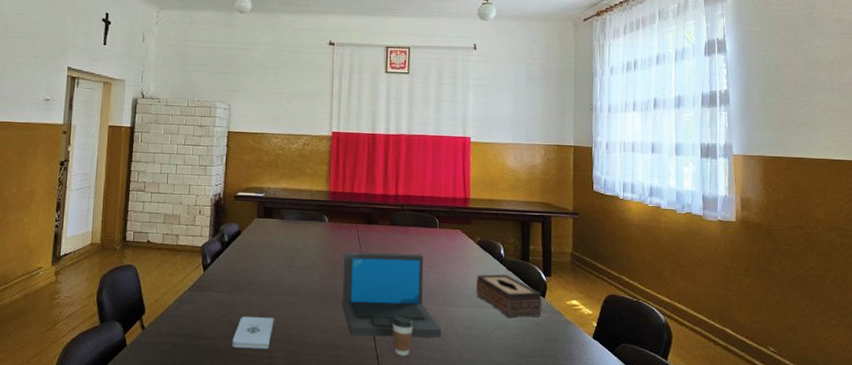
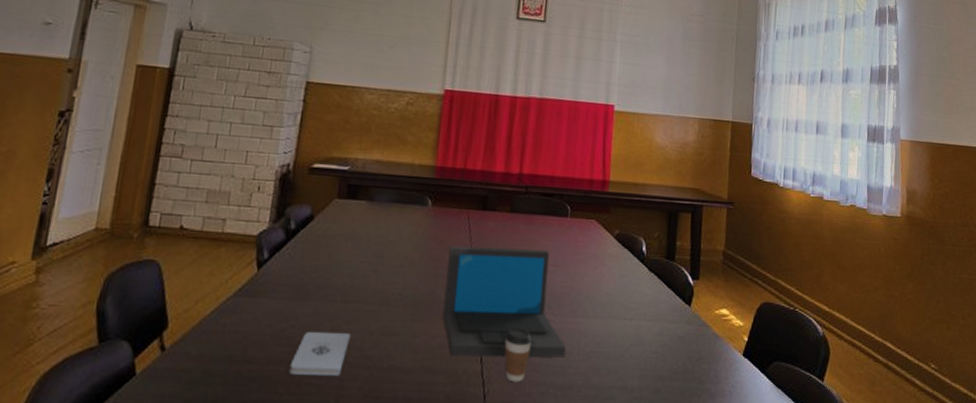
tissue box: present [476,274,543,319] -> none [610,276,688,332]

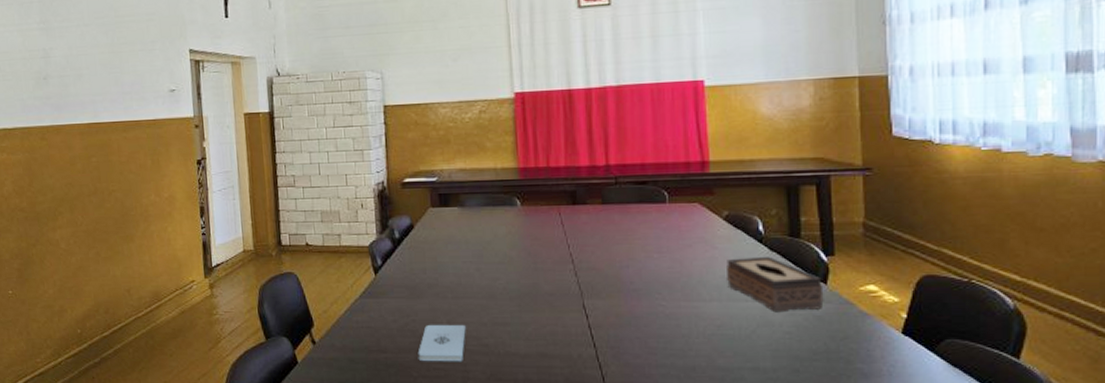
laptop: present [442,245,566,358] -> none [545,237,684,342]
coffee cup: present [504,327,532,383] -> none [616,313,644,365]
tissue box: none [610,276,688,332] -> present [727,256,824,313]

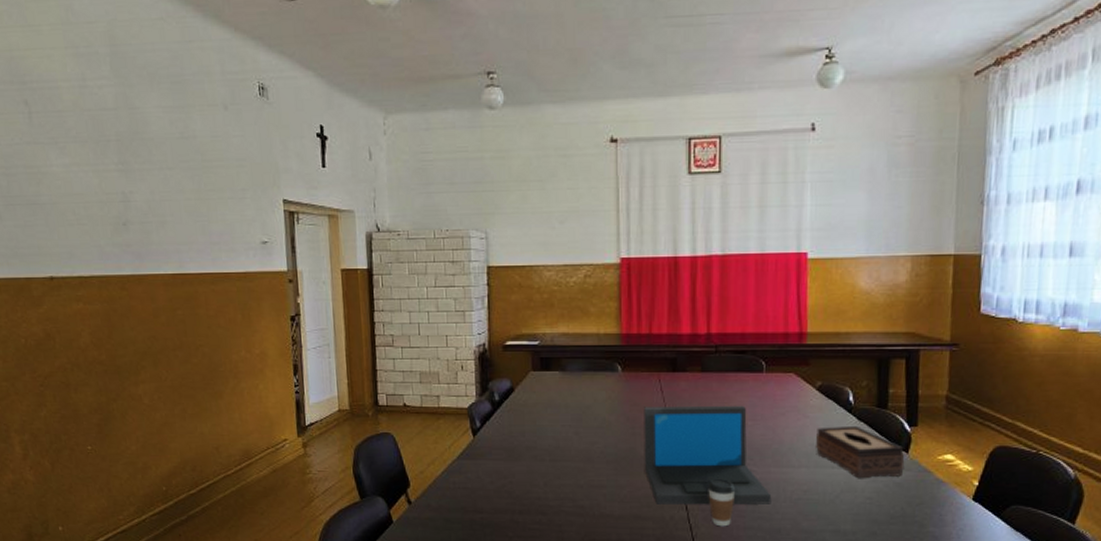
notepad: present [418,324,466,362] -> none [514,486,562,523]
laptop: none [545,237,684,342] -> present [644,405,772,505]
coffee cup: none [616,313,644,365] -> present [708,478,735,527]

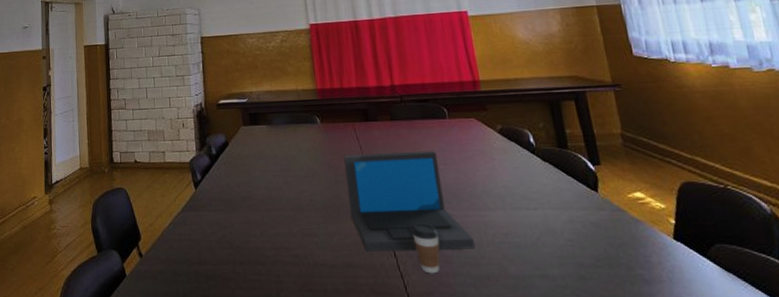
tissue box: present [816,425,905,479] -> none [505,166,598,220]

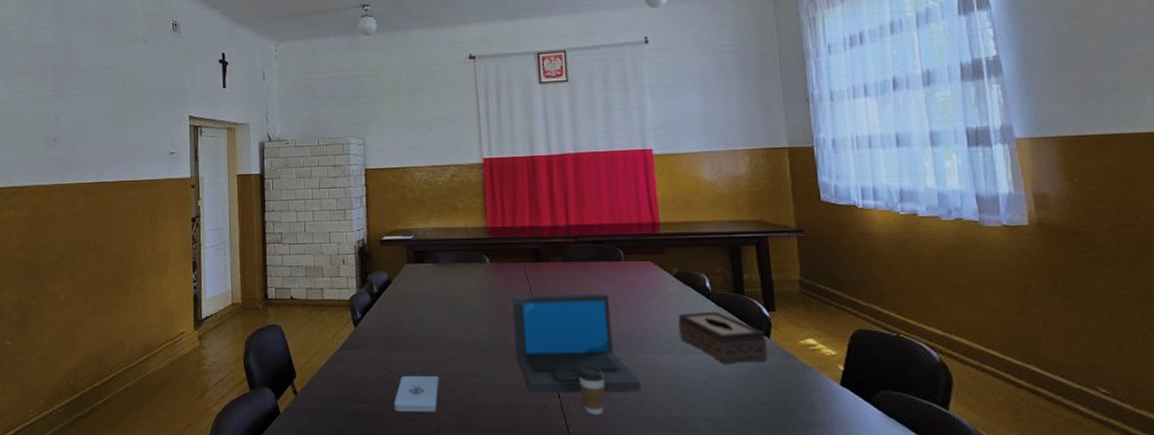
notepad: none [235,235,278,274] -> present [393,375,439,413]
tissue box: none [505,166,598,220] -> present [678,311,768,365]

